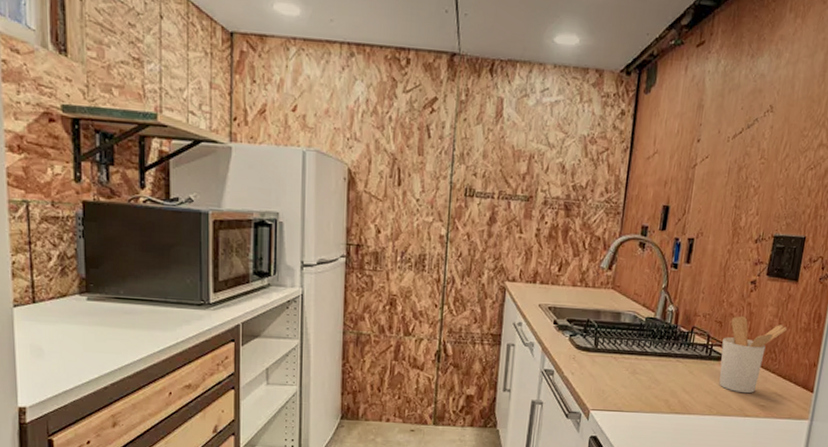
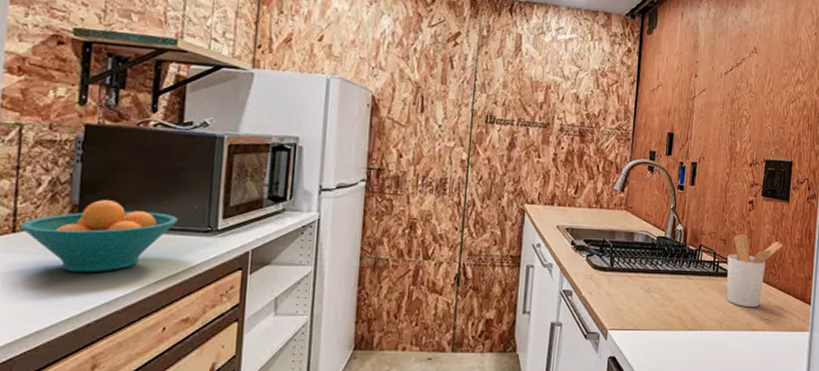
fruit bowl: none [38,274,173,341] -> present [19,200,178,273]

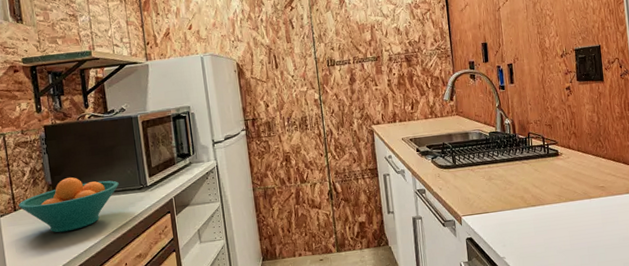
utensil holder: present [726,233,784,308] -> none [555,116,606,180]

